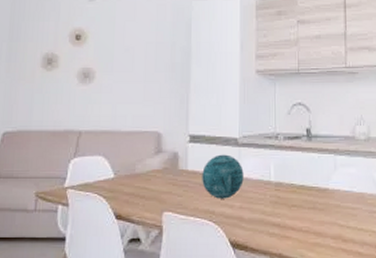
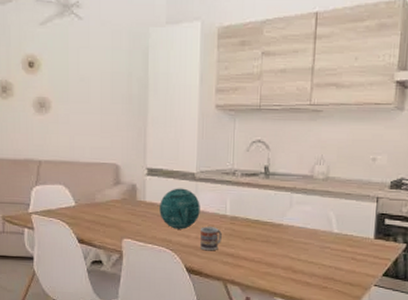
cup: none [245,195,267,222] -> present [200,227,222,251]

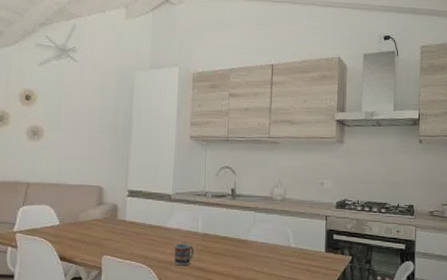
decorative orb: present [159,188,200,230] -> none [138,208,175,246]

